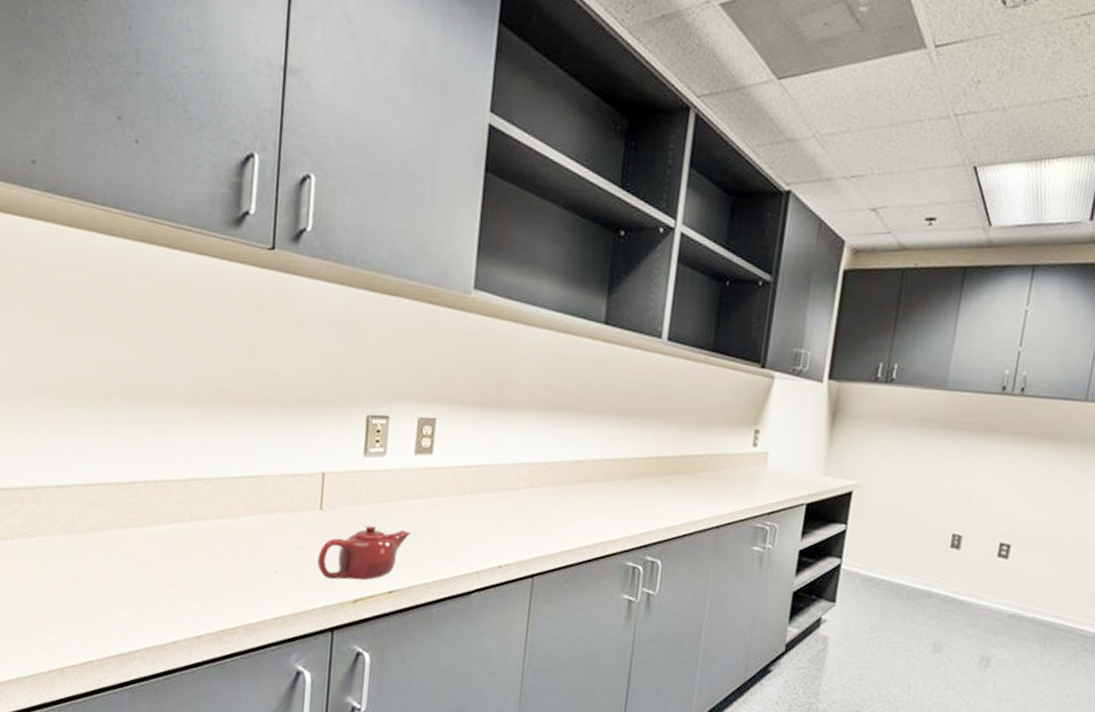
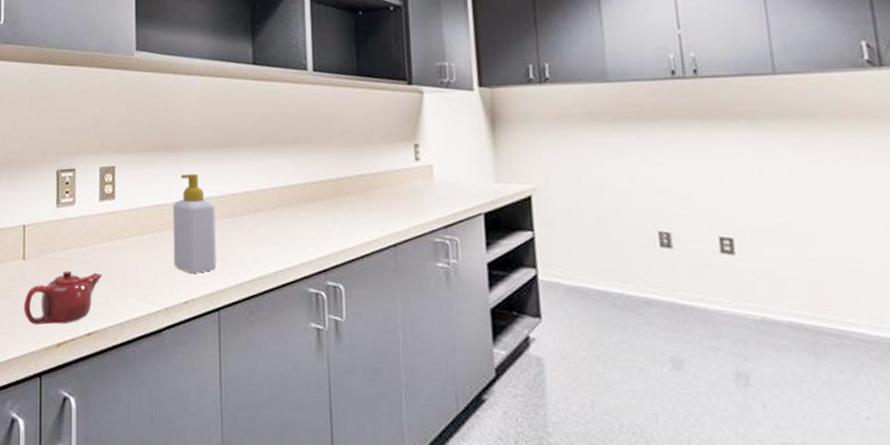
soap bottle: none [490,435,542,539] -> present [172,173,216,273]

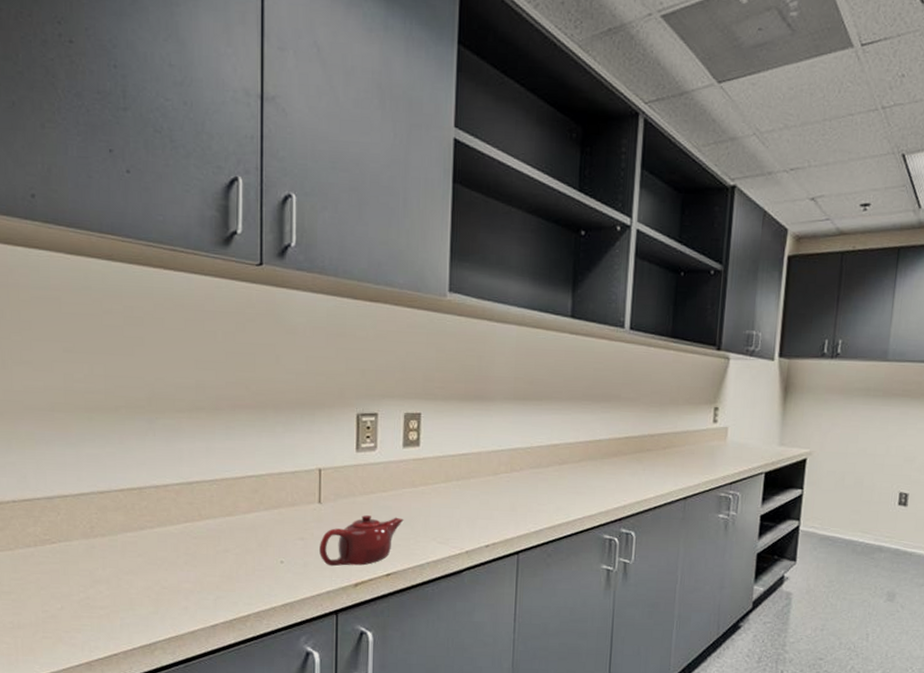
soap bottle: present [172,173,216,273] -> none [477,424,522,519]

